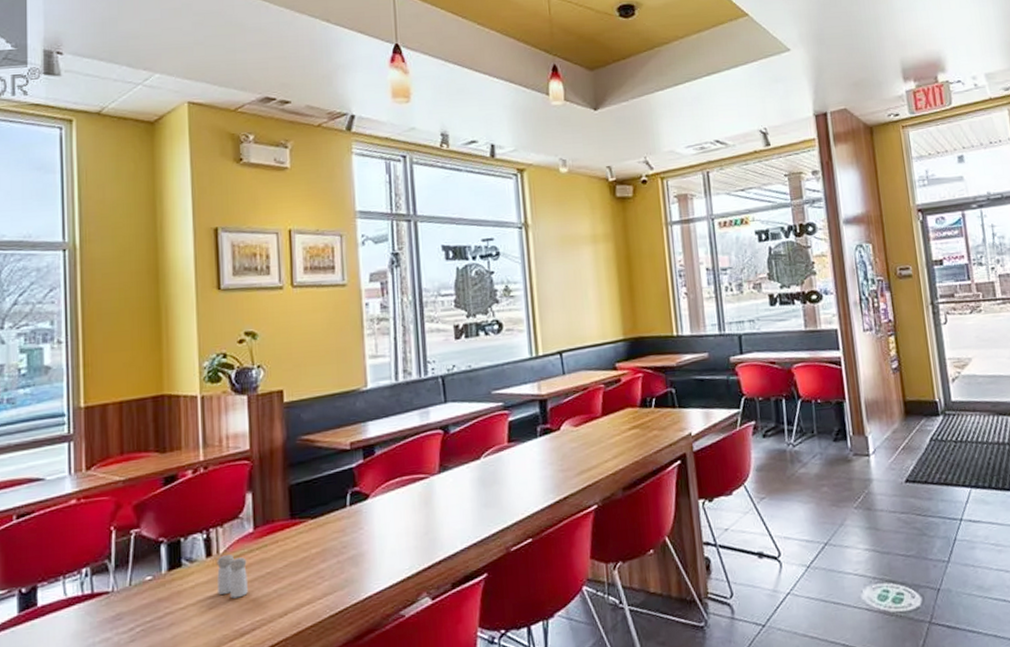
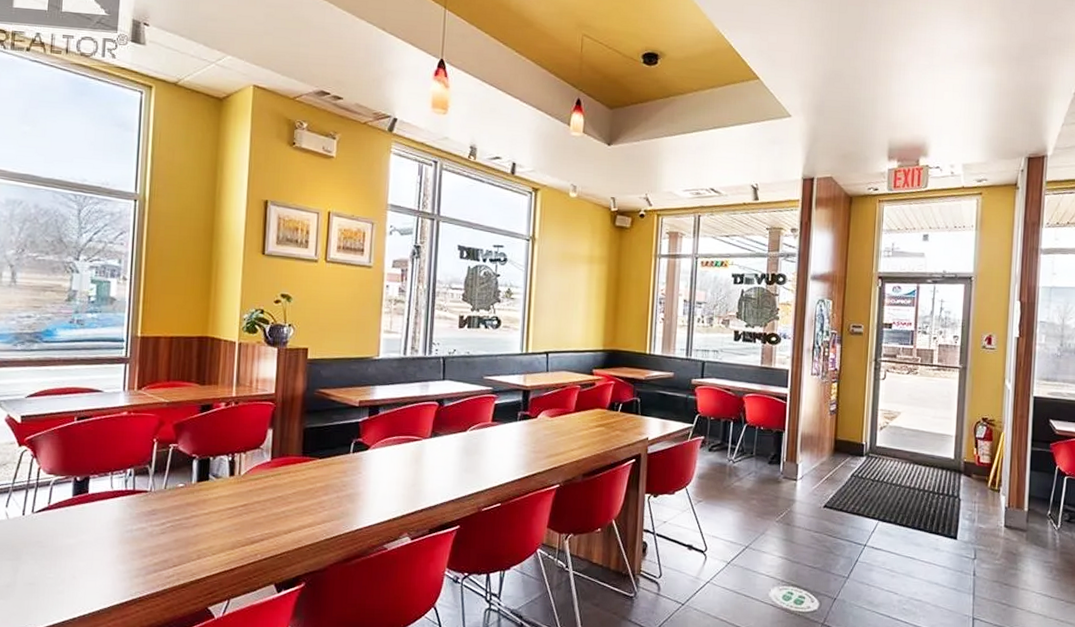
salt and pepper shaker: present [217,554,248,599] -> none [236,476,263,513]

